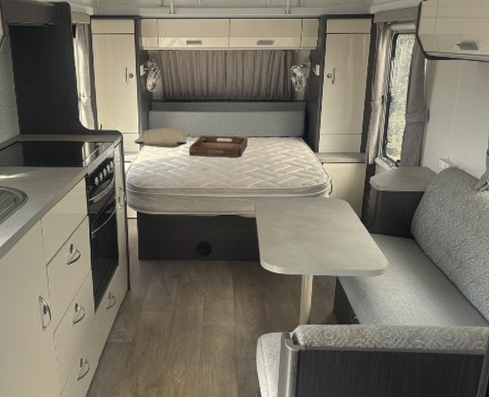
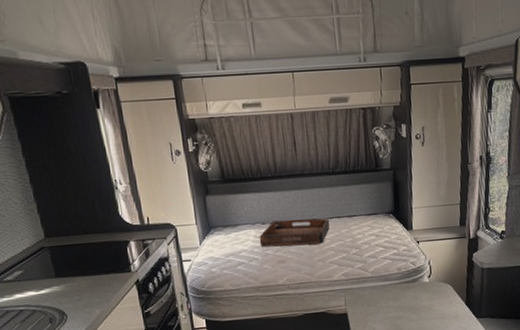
pillow: present [134,128,190,148] -> none [191,214,260,240]

